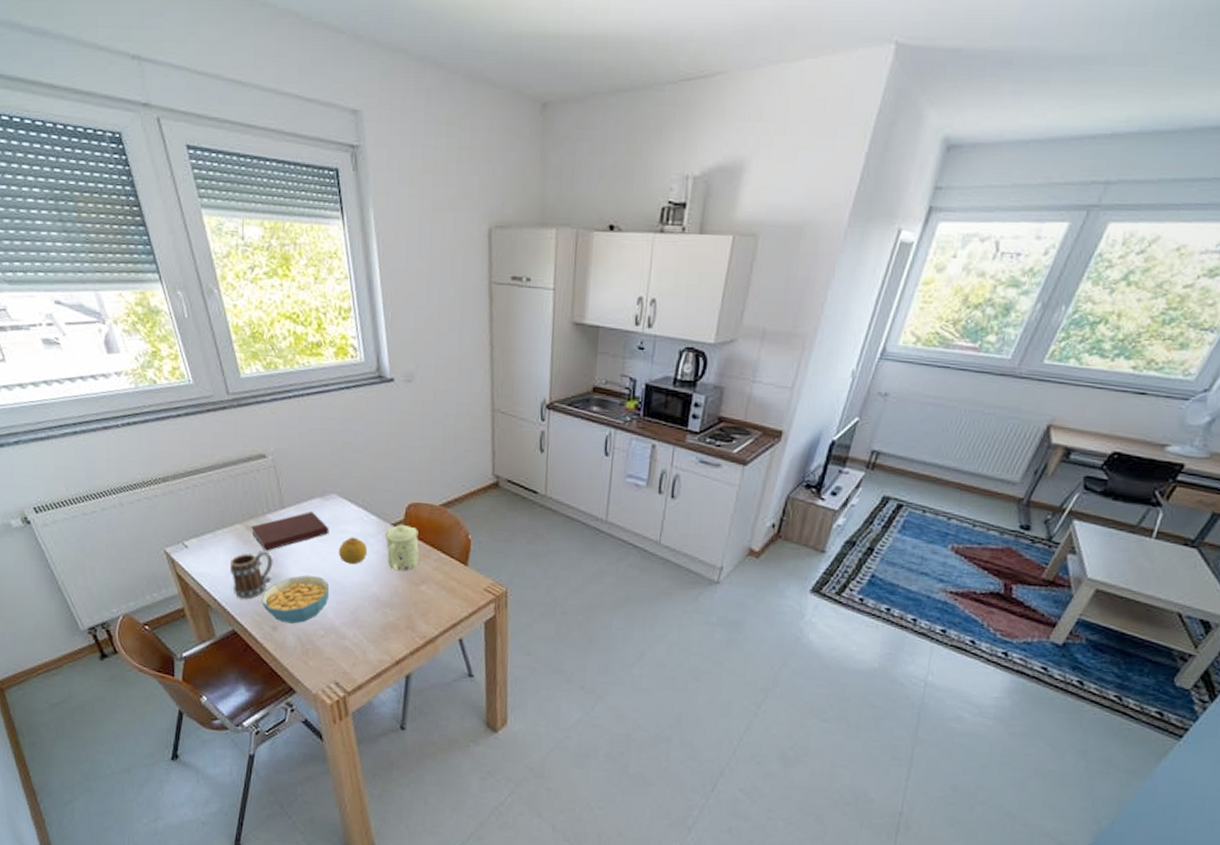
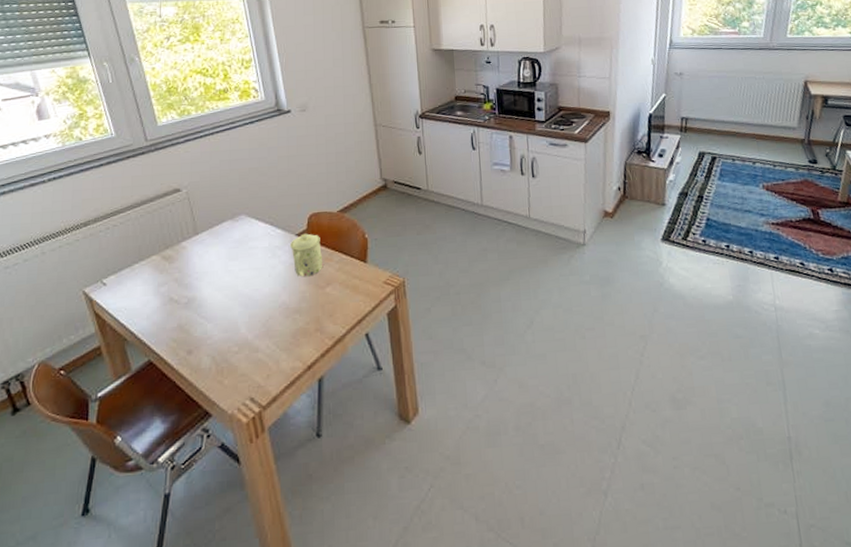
mug: present [229,551,273,599] -> none [146,277,188,328]
notebook: present [250,511,329,551] -> none [166,234,240,277]
cereal bowl: present [261,575,329,624] -> none [177,294,241,345]
fruit: present [338,537,368,565] -> none [248,251,276,278]

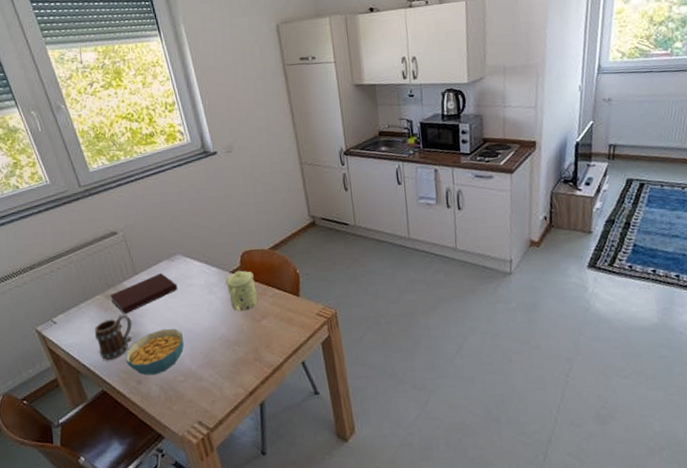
mug: none [146,277,188,328] -> present [94,314,132,361]
notebook: none [166,234,240,277] -> present [109,273,178,314]
cereal bowl: none [177,294,241,345] -> present [125,328,184,376]

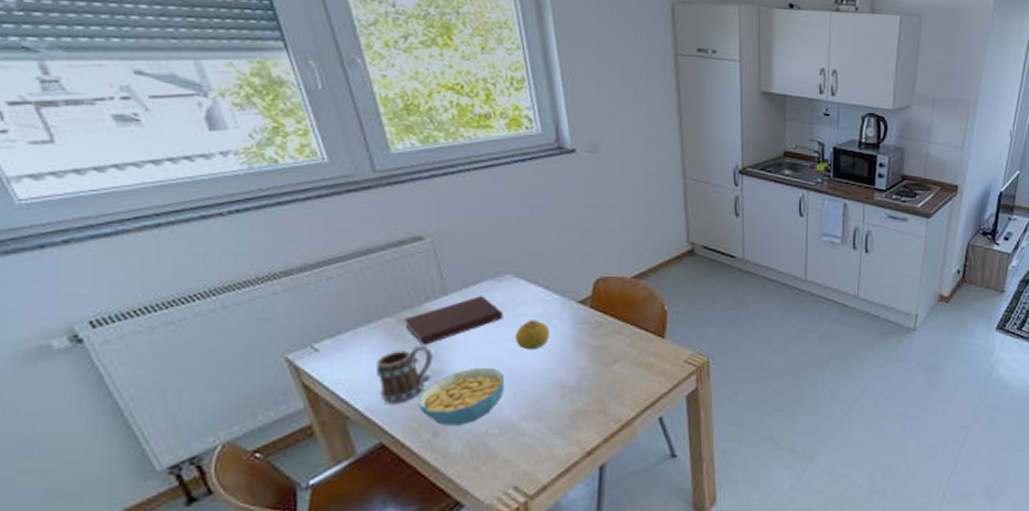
fruit: none [187,288,213,313] -> present [514,320,551,350]
mug: present [225,270,258,311] -> none [569,301,611,352]

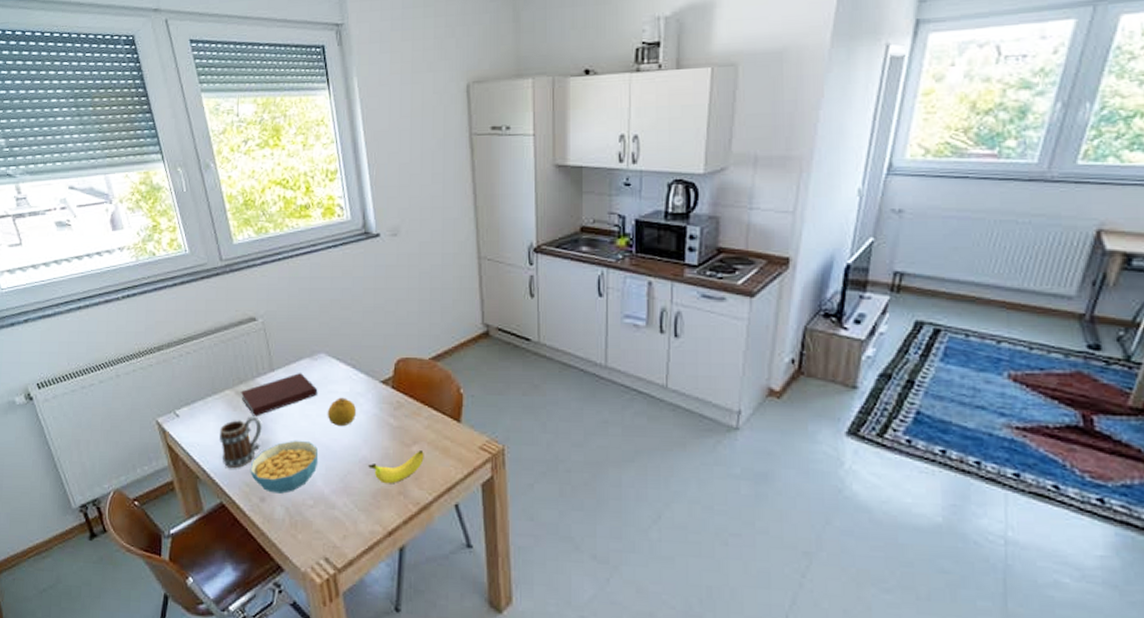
banana: none [564,369,626,405] -> present [368,451,424,484]

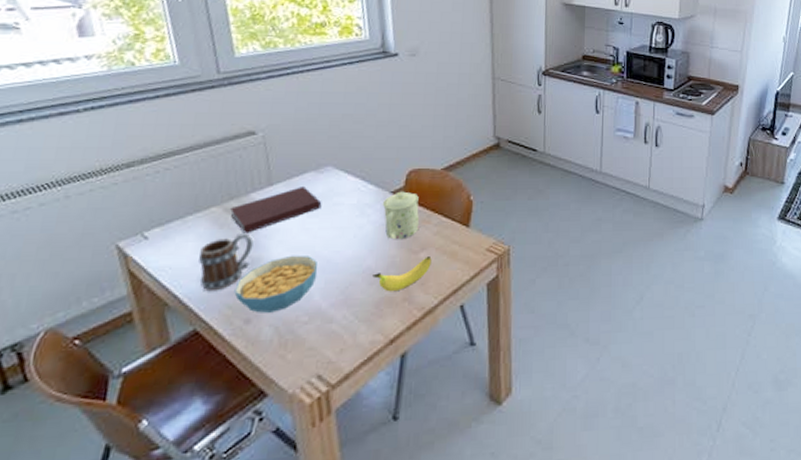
fruit: present [327,397,357,427] -> none [330,209,364,239]
mug: none [373,381,410,432] -> present [382,191,420,240]

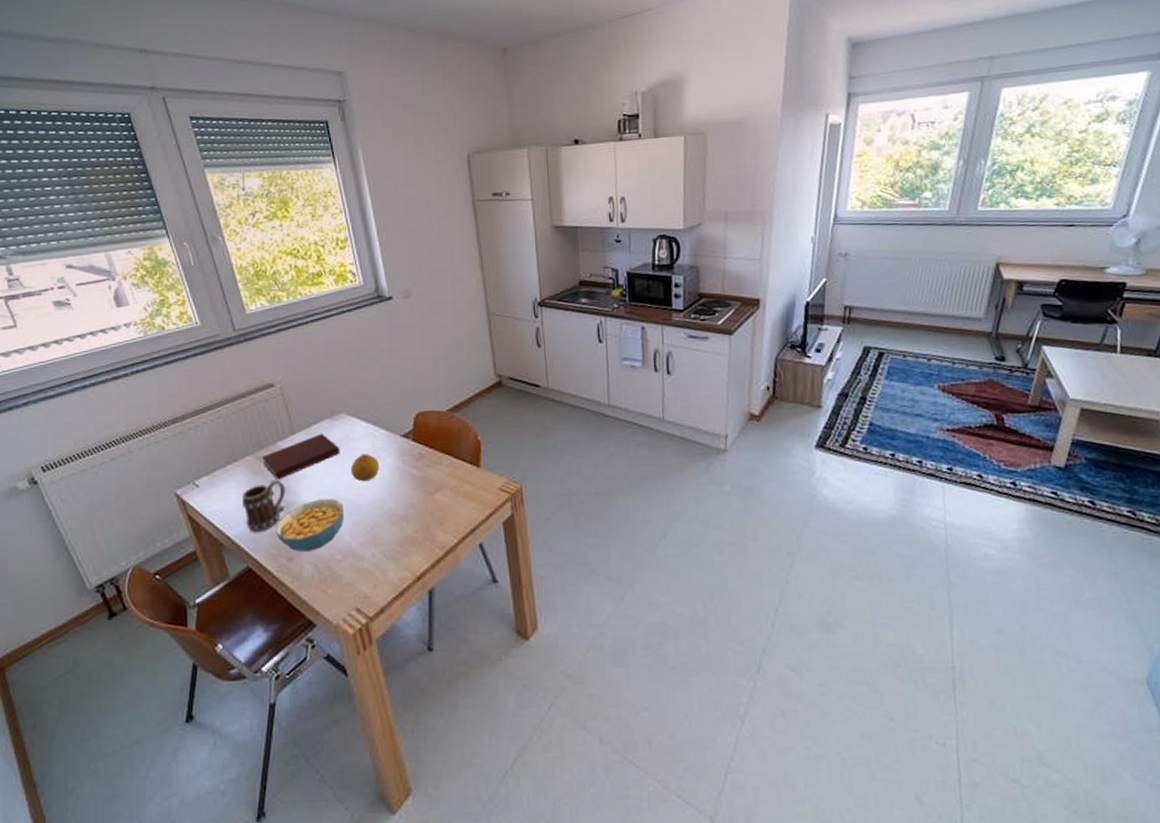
fruit: none [330,209,364,239] -> present [350,453,380,482]
banana: present [372,257,432,292] -> none [394,497,447,532]
mug: present [382,191,420,240] -> none [394,434,432,482]

